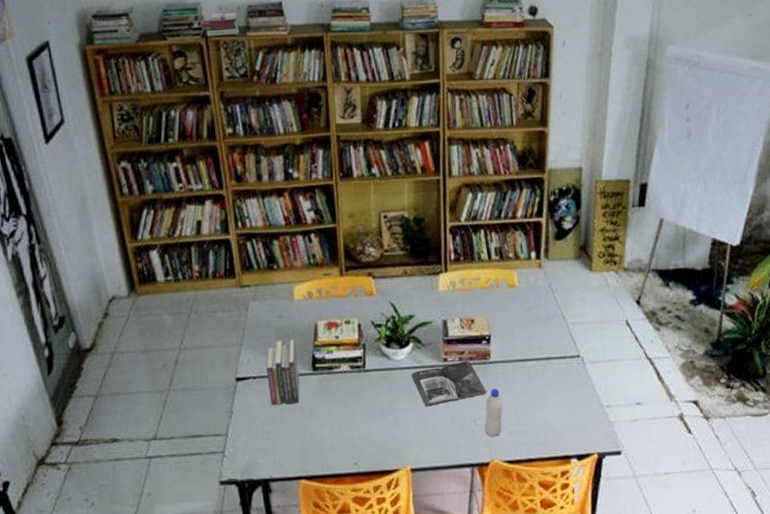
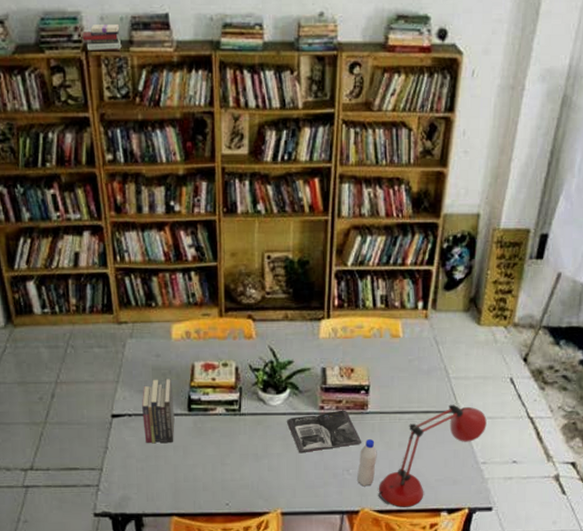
desk lamp: none [507,349,608,456] -> present [378,404,487,507]

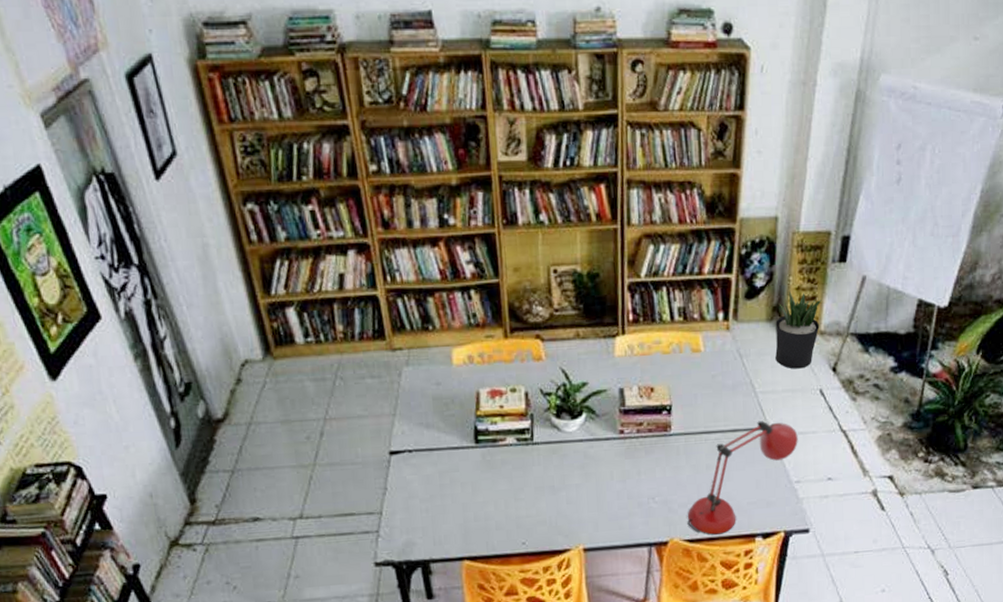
books: present [82,23,122,52] -> none [336,22,382,53]
books: present [142,379,175,444] -> none [423,408,461,482]
magazine: present [287,410,362,454] -> none [584,433,667,483]
water bottle: present [357,439,377,487] -> none [664,463,684,515]
planter: none [470,284,517,358] -> present [775,291,822,369]

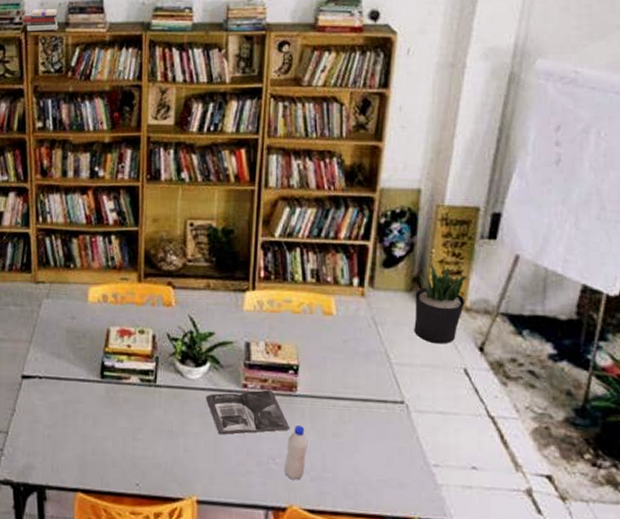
books: none [336,22,382,53] -> present [23,8,59,32]
magazine: none [584,433,667,483] -> present [206,390,290,435]
water bottle: none [664,463,684,515] -> present [285,426,308,480]
desk lamp: present [687,420,798,535] -> none [309,393,438,510]

